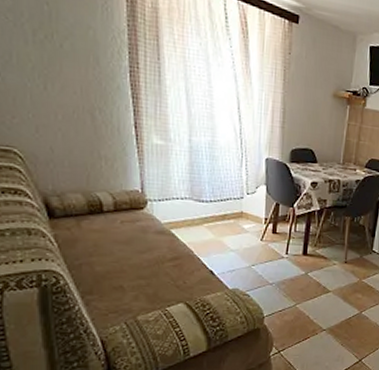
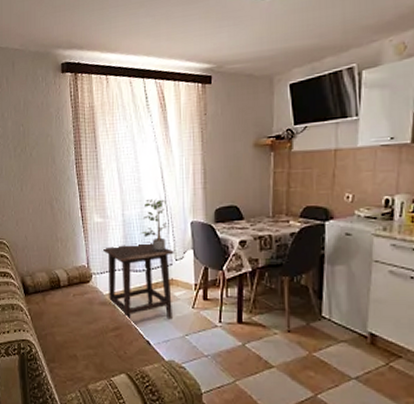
side table: none [163,172,246,252] -> present [103,242,174,321]
potted plant: none [210,128,243,184] -> present [141,198,169,251]

